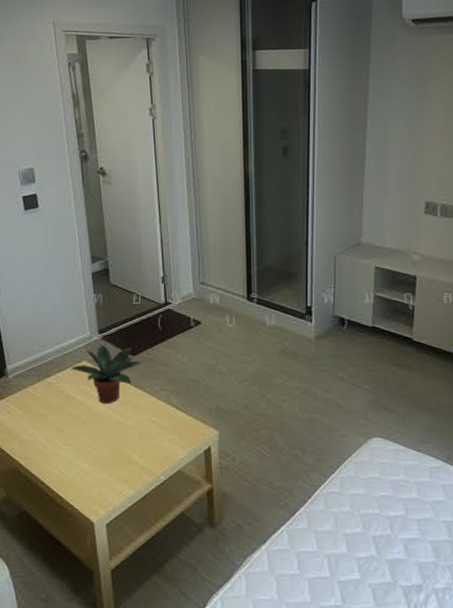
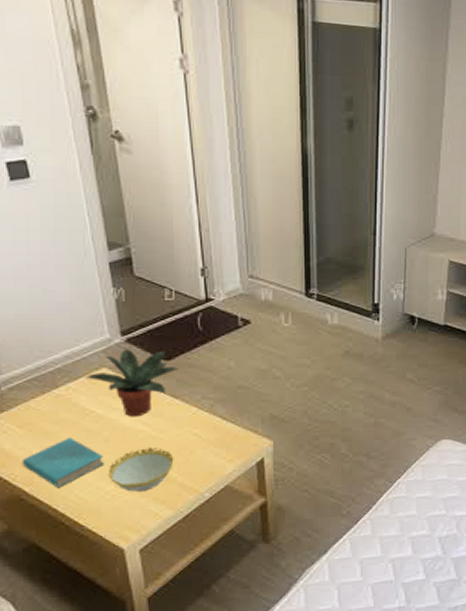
book: none [21,420,82,463] -> present [23,437,105,488]
decorative bowl: none [83,431,136,472] -> present [107,446,174,493]

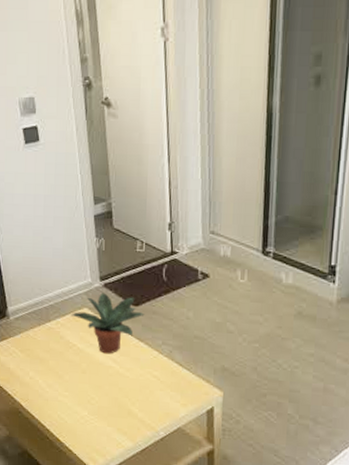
book: present [23,437,105,488] -> none [22,365,82,407]
decorative bowl: present [107,446,174,493] -> none [83,382,136,422]

